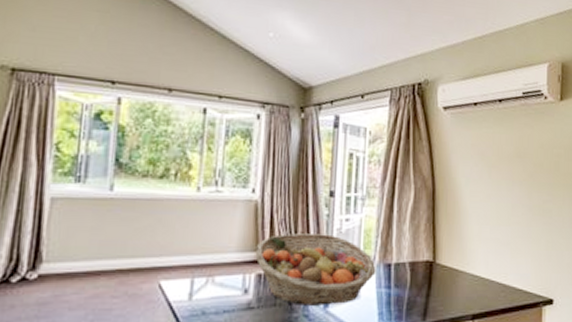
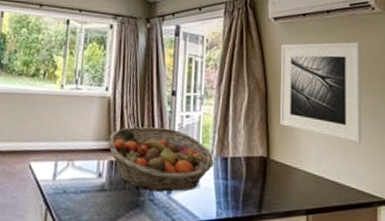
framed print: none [447,133,533,242] -> present [279,42,362,143]

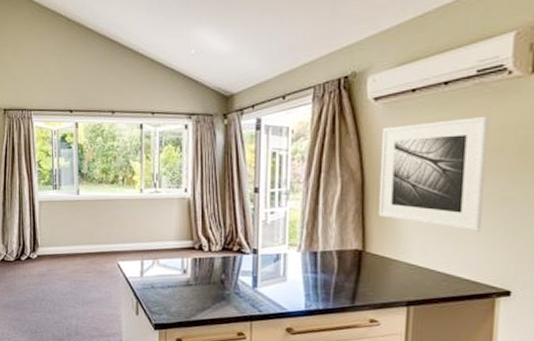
fruit basket: present [108,126,214,192] -> none [190,225,302,286]

